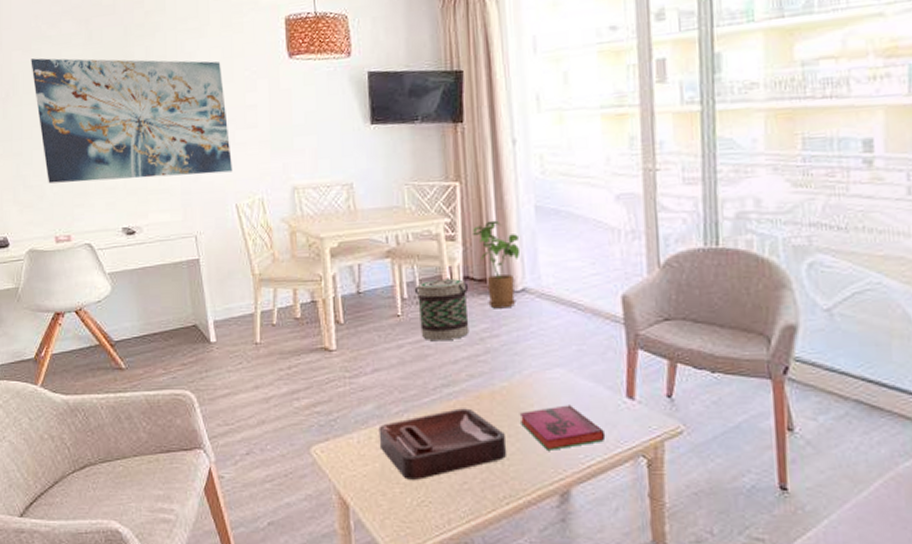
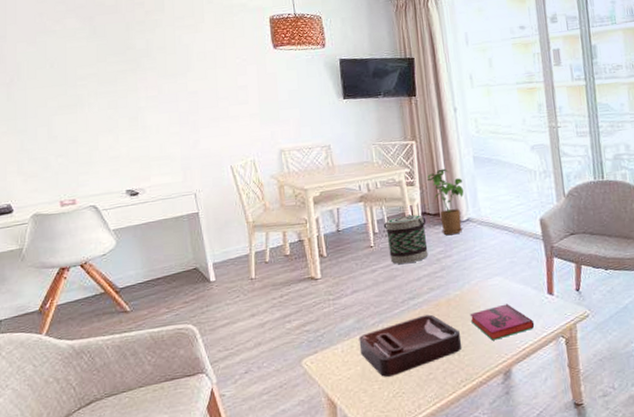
wall art: present [31,58,233,184] -> none [35,49,228,156]

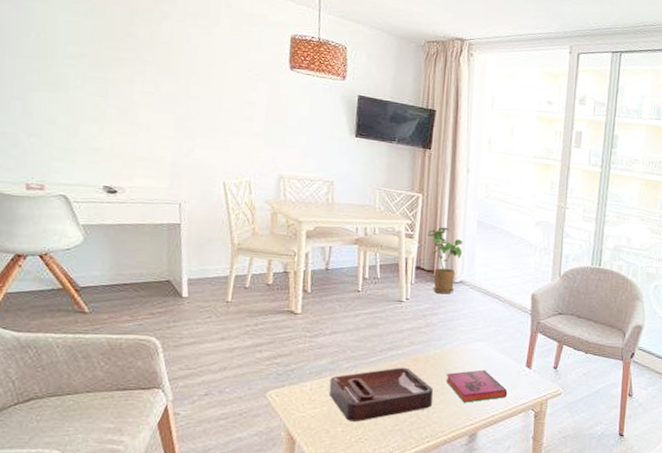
basket: present [383,214,428,264] -> none [374,266,419,314]

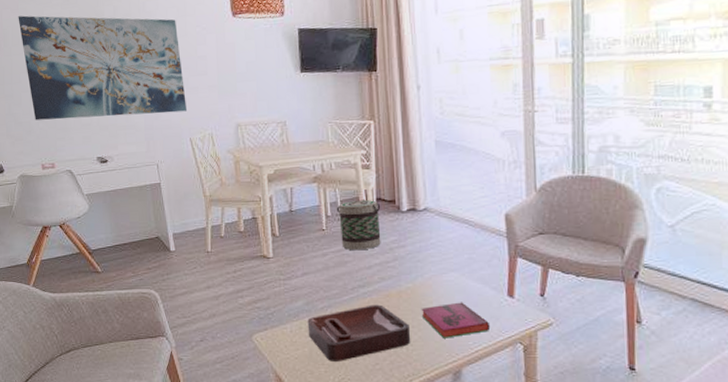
wall art: none [20,14,226,154] -> present [18,15,188,121]
basket: none [374,266,419,314] -> present [336,199,381,250]
house plant: present [428,227,463,294] -> none [384,152,423,225]

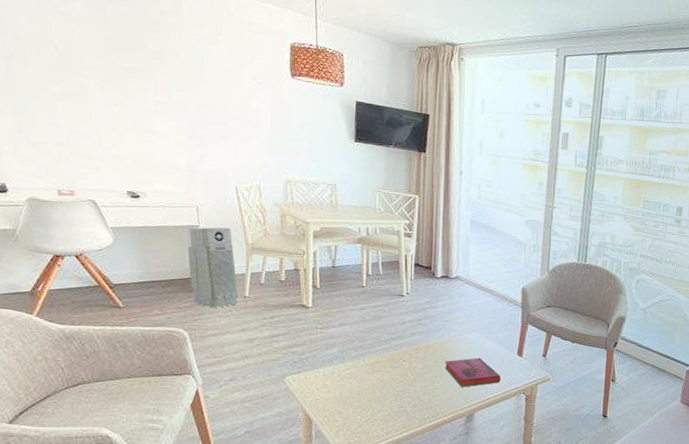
wall art: present [18,15,188,121] -> none [39,28,235,160]
air purifier: none [152,181,203,266] -> present [187,226,239,307]
decorative tray: present [307,304,411,361] -> none [340,355,434,404]
basket: present [336,199,381,250] -> none [377,263,418,307]

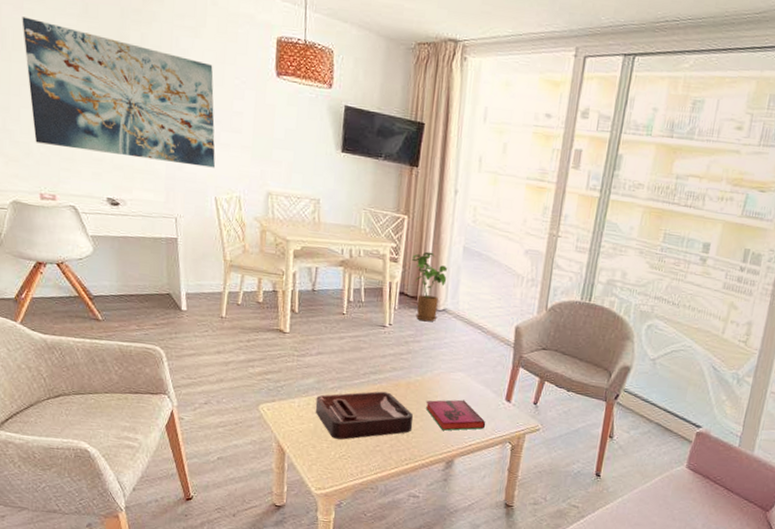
wall art: none [39,28,235,160] -> present [22,17,216,168]
air purifier: present [187,226,239,307] -> none [165,239,216,327]
decorative tray: none [340,355,434,404] -> present [315,391,413,440]
house plant: none [425,226,458,289] -> present [412,251,447,322]

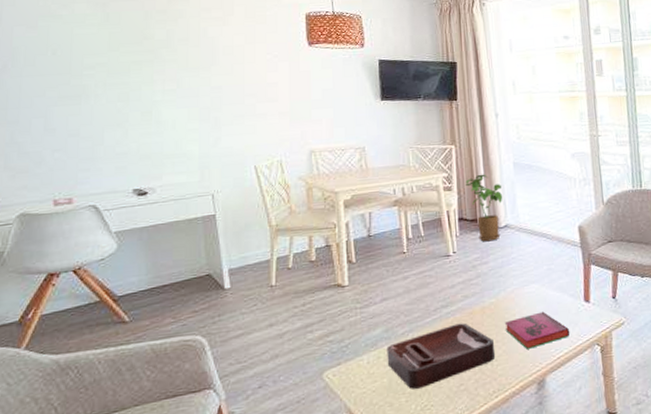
wall art: present [22,17,216,168] -> none [35,34,253,150]

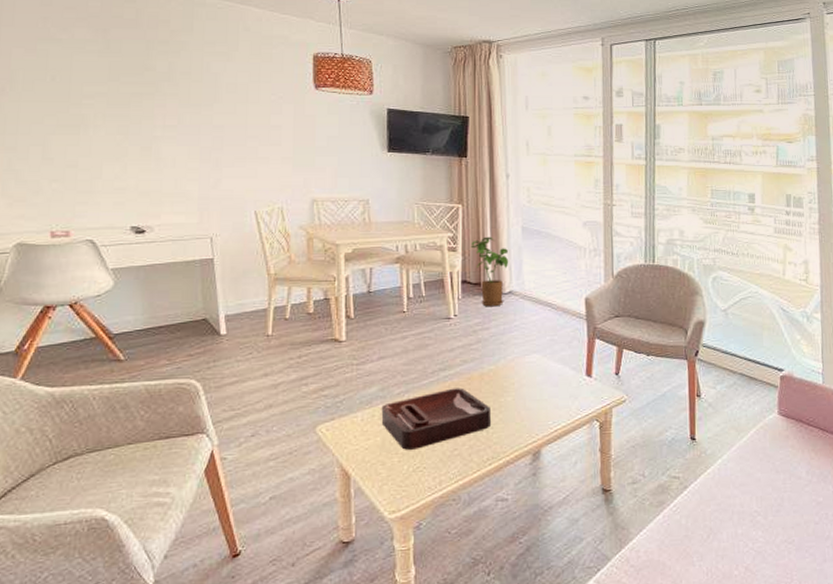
hardback book: present [504,311,570,349] -> none [502,382,570,419]

